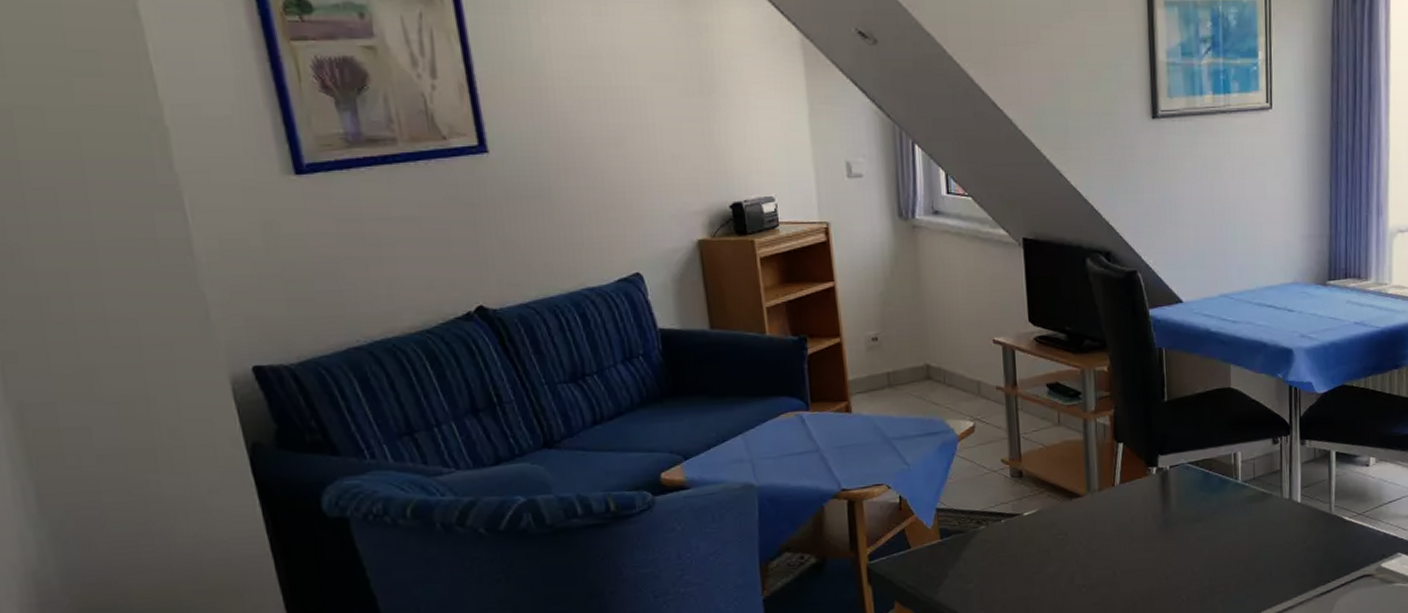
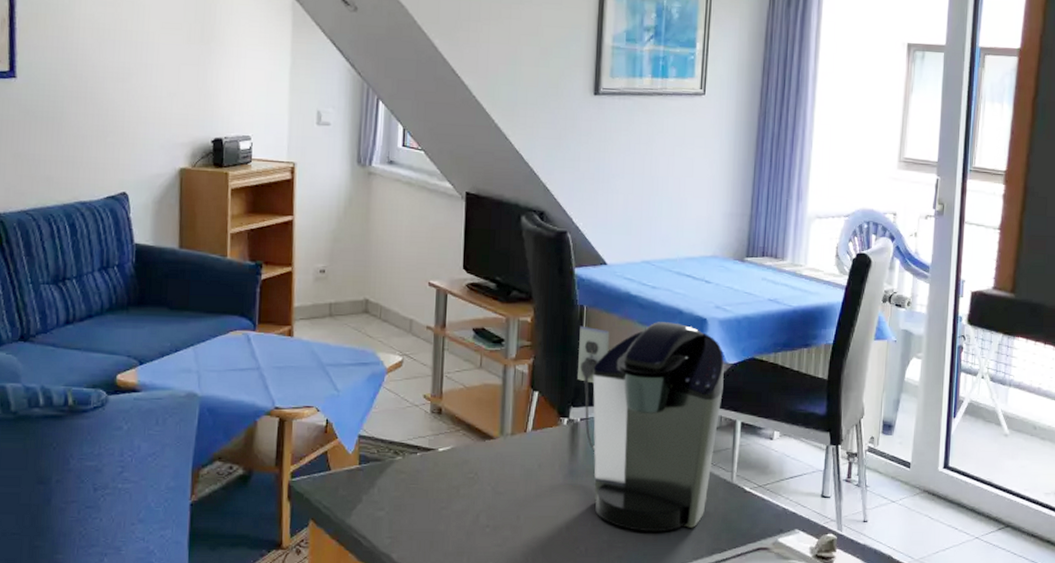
coffee maker: none [1160,356,1315,573] -> present [578,322,724,533]

